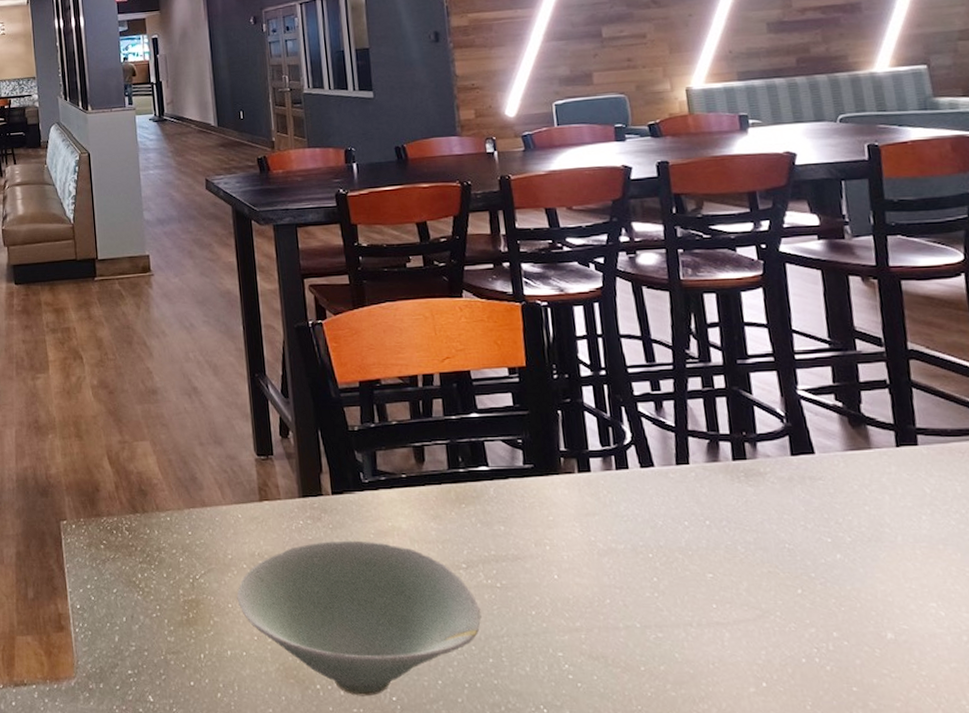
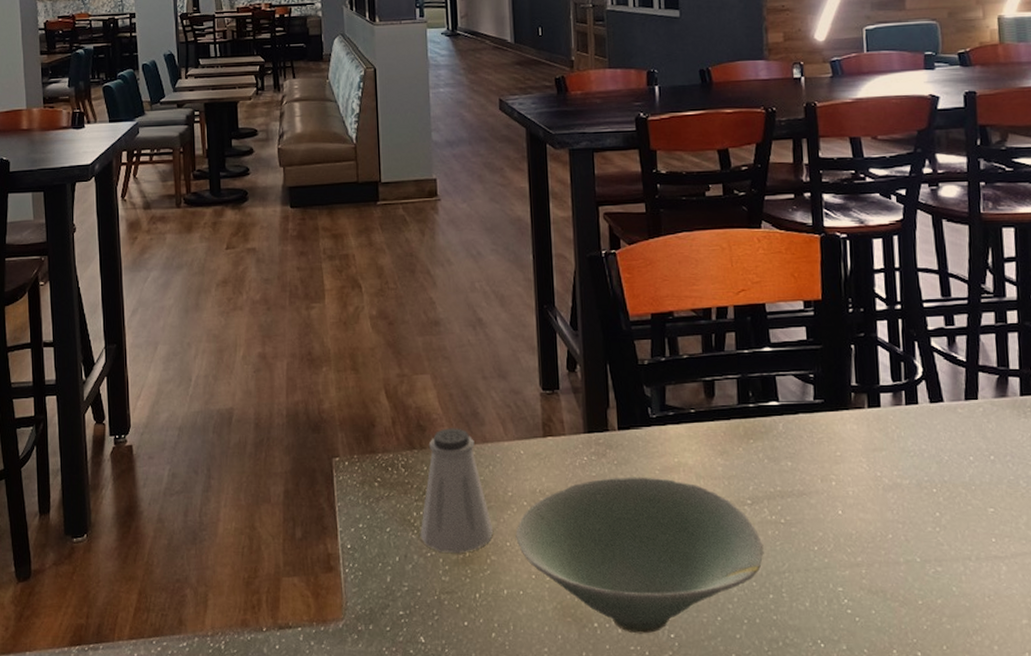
saltshaker: none [145,492,216,615] -> present [420,428,494,554]

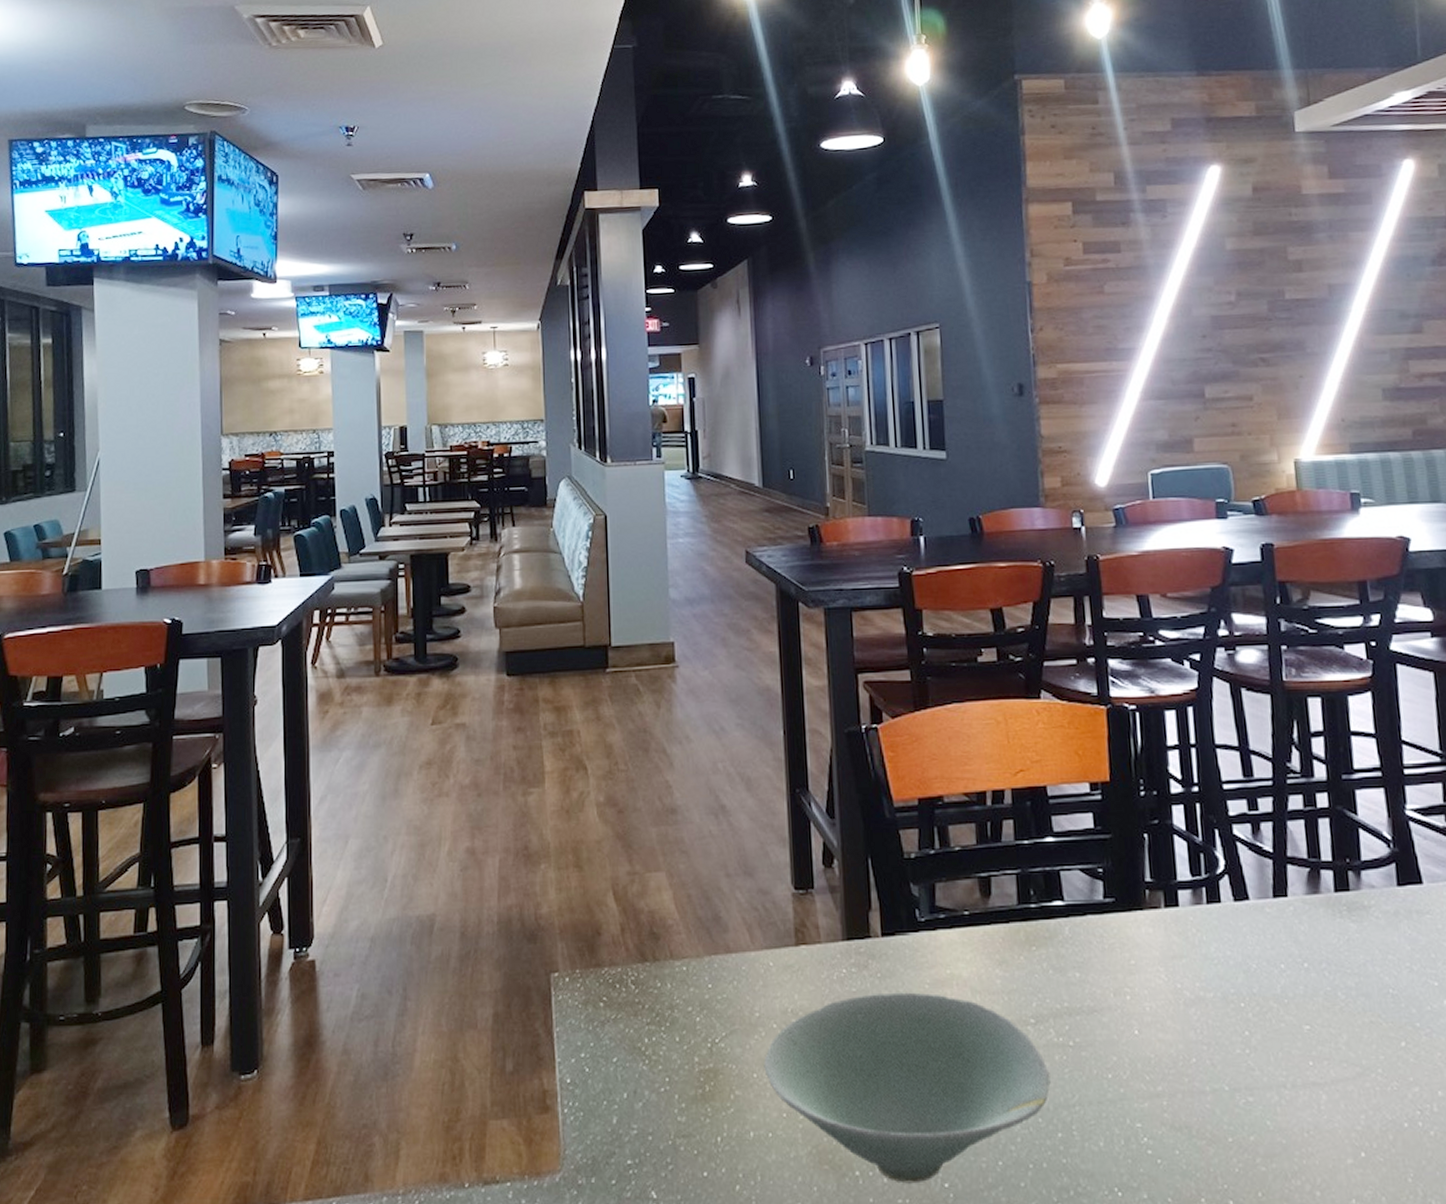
saltshaker: present [420,428,494,554] -> none [652,935,738,1088]

